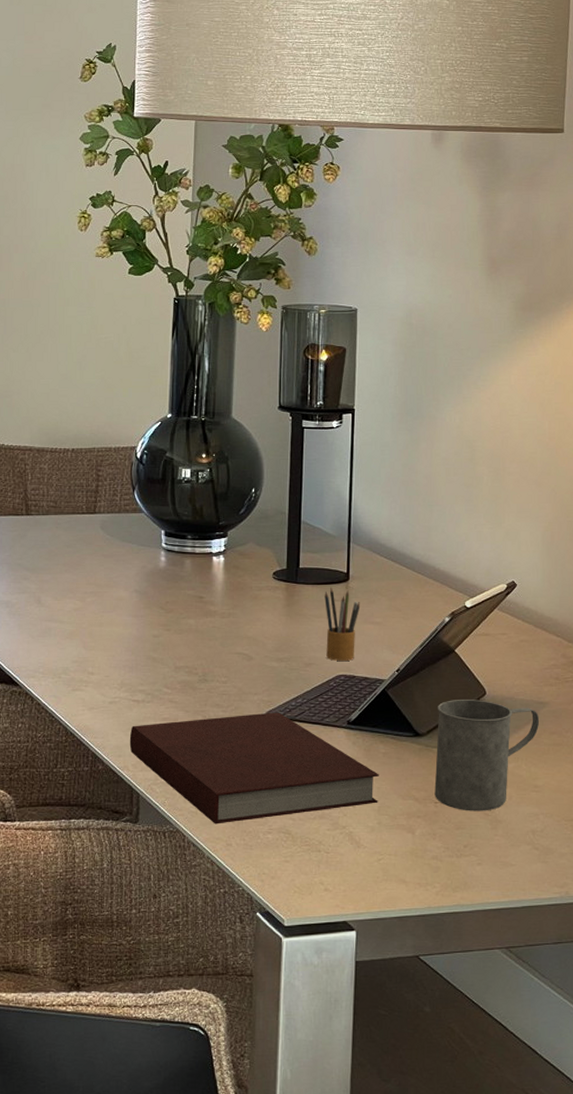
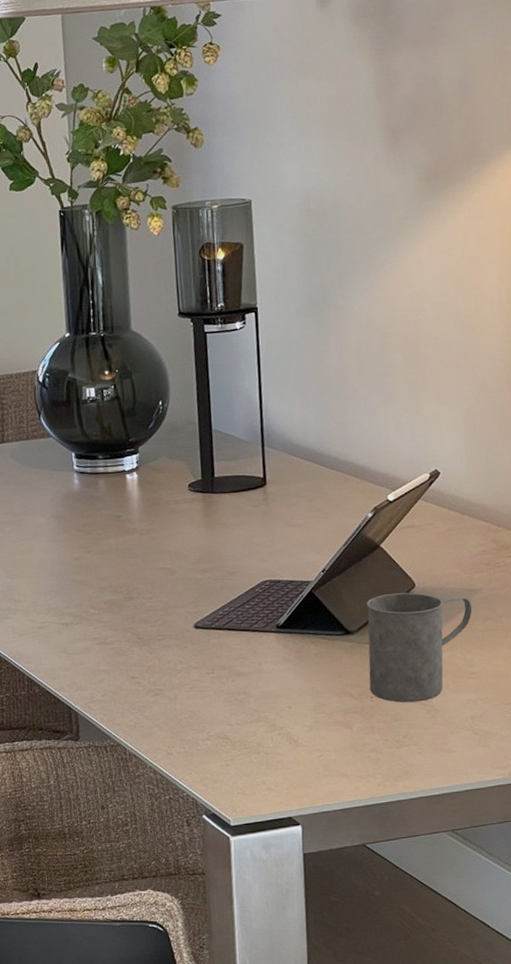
notebook: present [129,712,379,824] -> none [62,622,314,736]
pencil box: present [324,587,361,661] -> none [242,493,280,567]

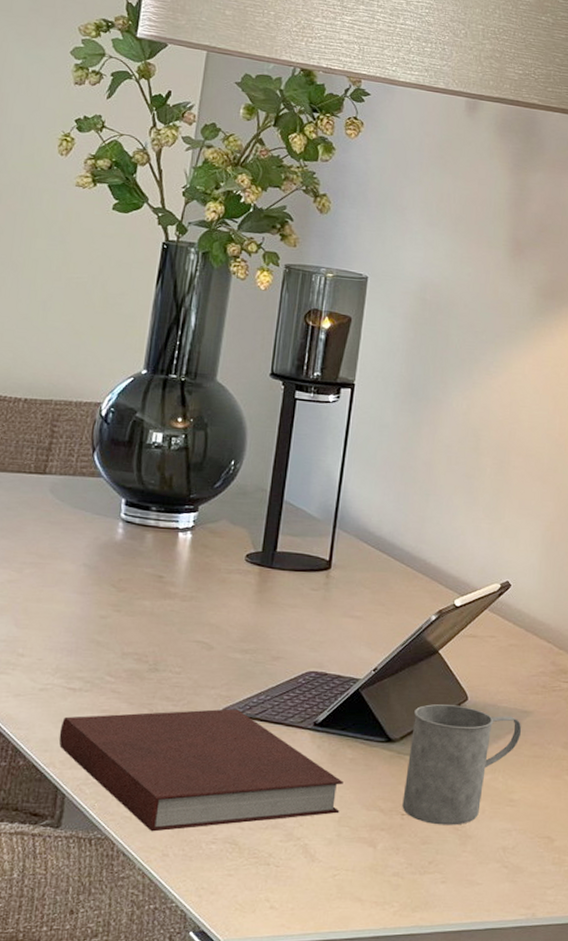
notebook: none [62,622,314,736] -> present [58,708,343,832]

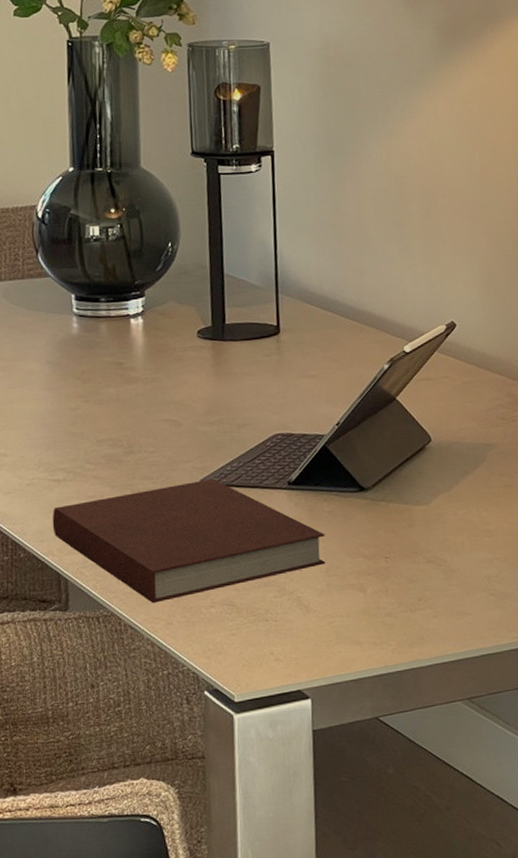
mug: present [402,704,522,825] -> none [381,447,488,564]

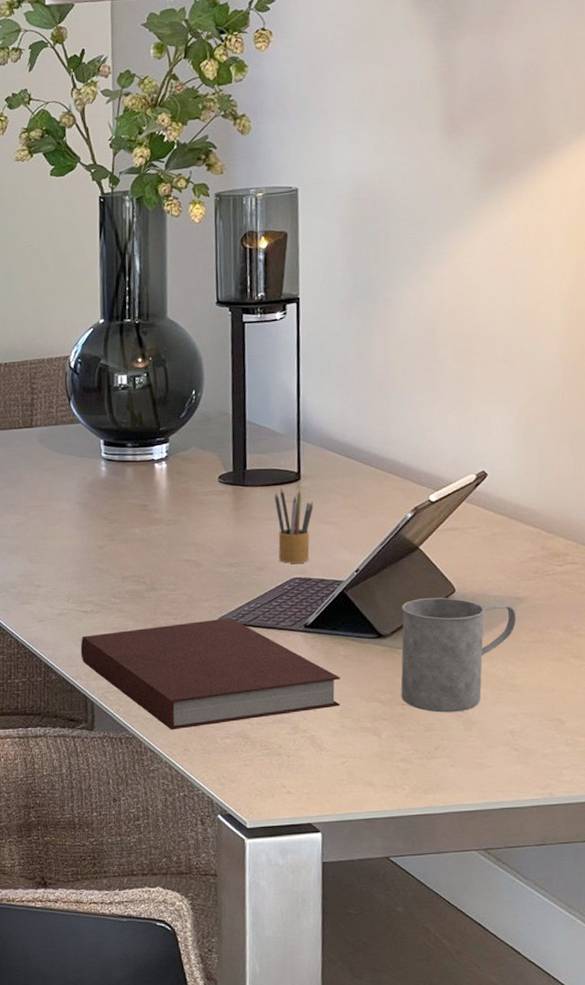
pencil box: none [254,342,294,420] -> present [274,488,314,564]
mug: none [381,447,488,564] -> present [401,597,517,713]

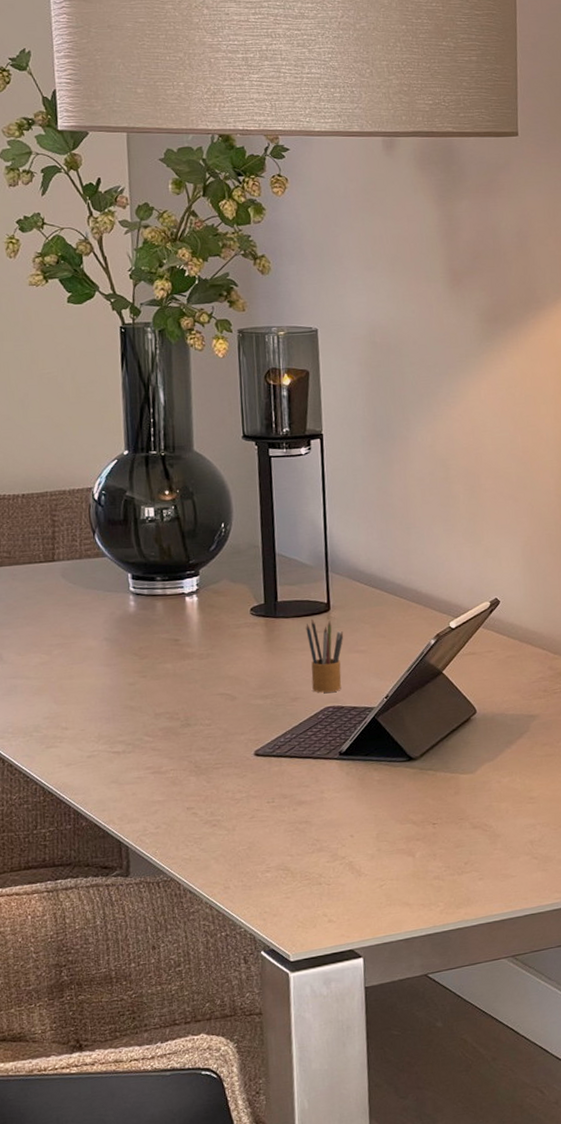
notebook: present [80,618,340,730] -> none [112,750,376,869]
mug: present [401,597,517,713] -> none [428,718,531,829]

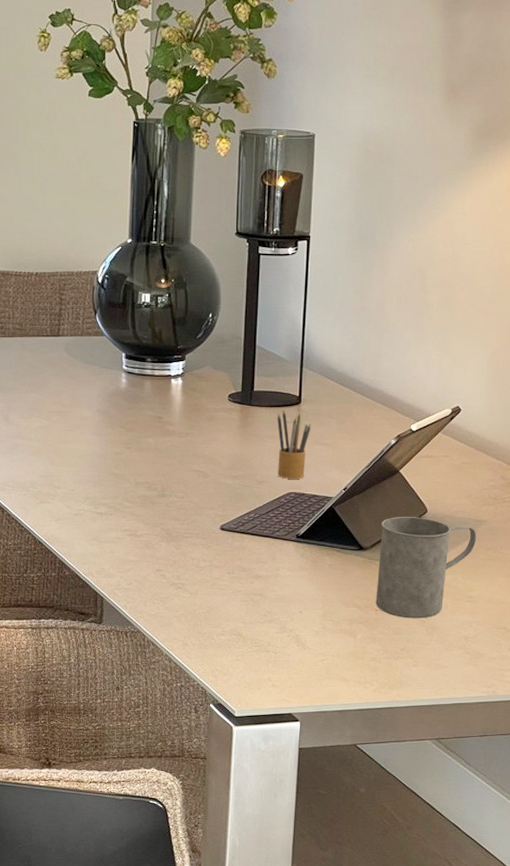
mug: none [428,718,531,829] -> present [376,517,477,619]

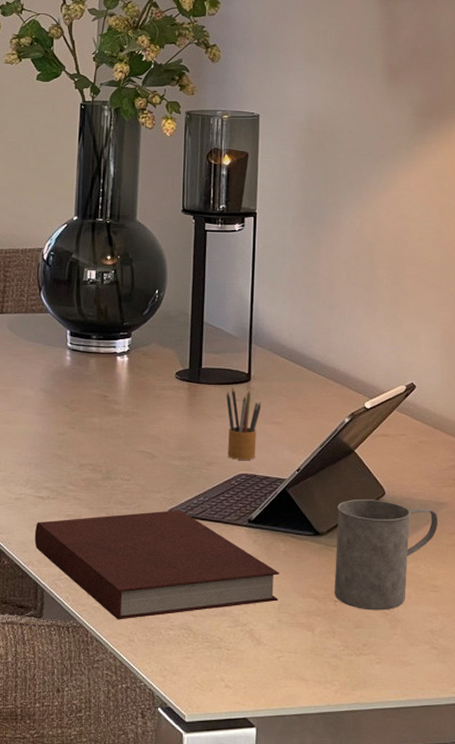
notebook: none [93,525,325,626] -> present [34,510,279,620]

